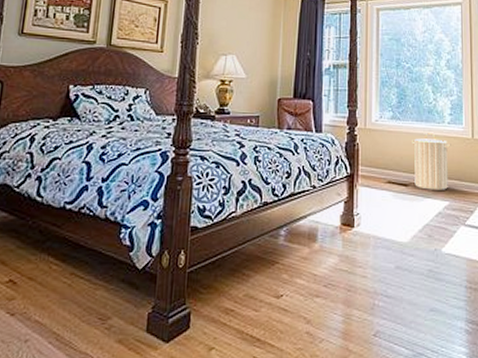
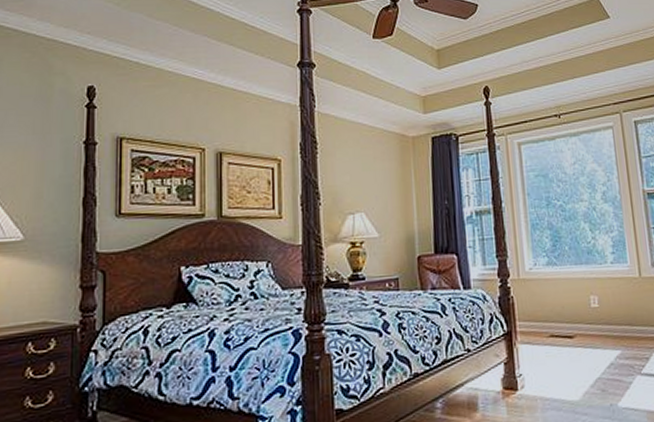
laundry hamper: present [412,133,451,190] -> none [572,276,618,340]

